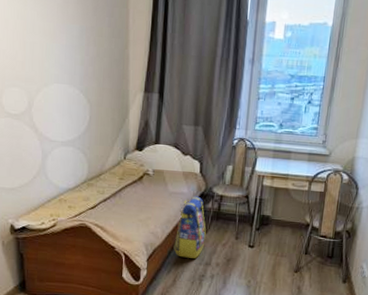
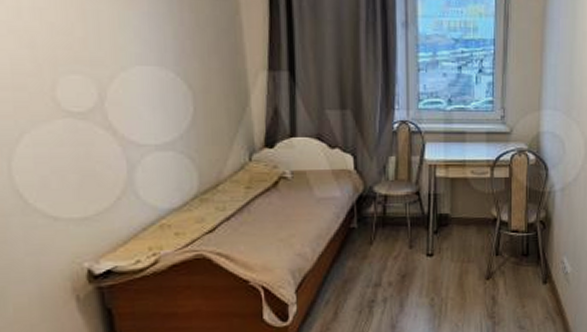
backpack: present [173,196,206,259] -> none [330,199,371,281]

